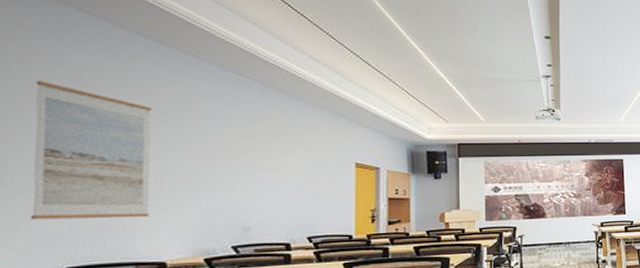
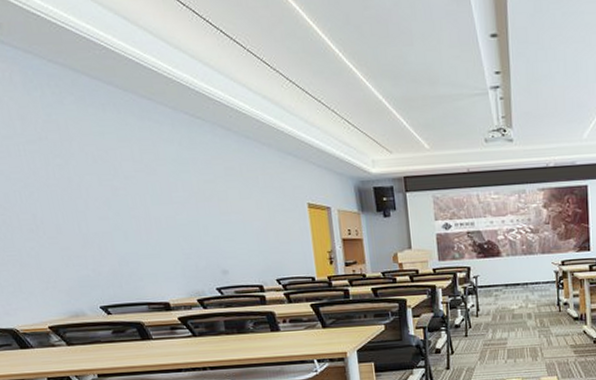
wall art: present [30,81,151,220] -> none [36,137,148,266]

